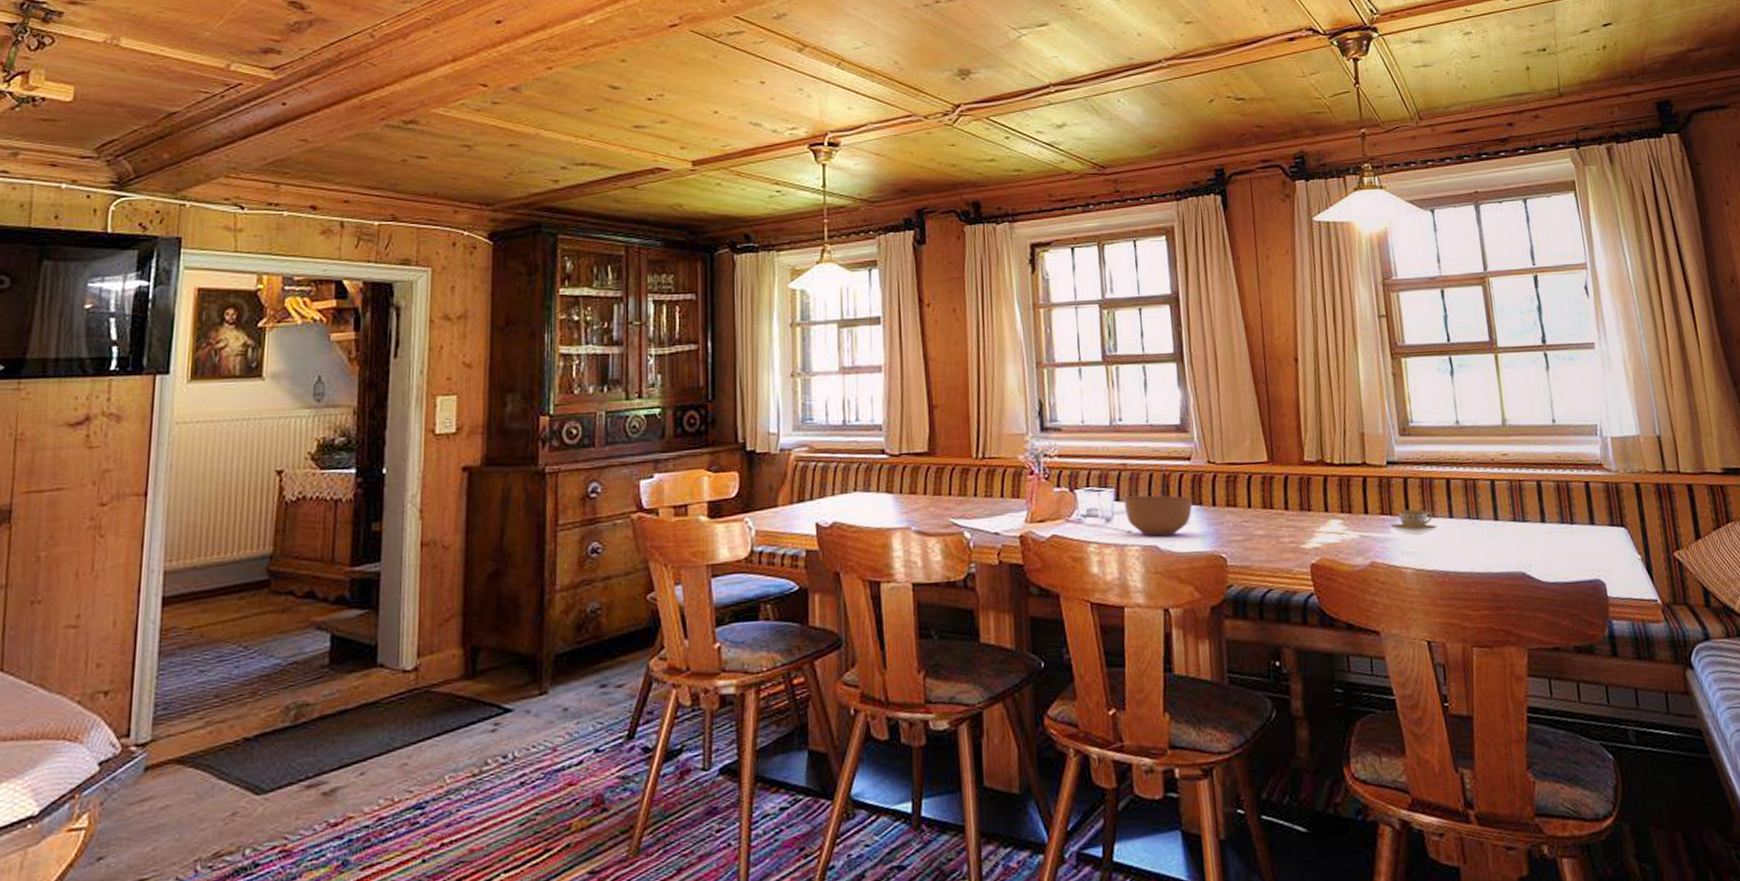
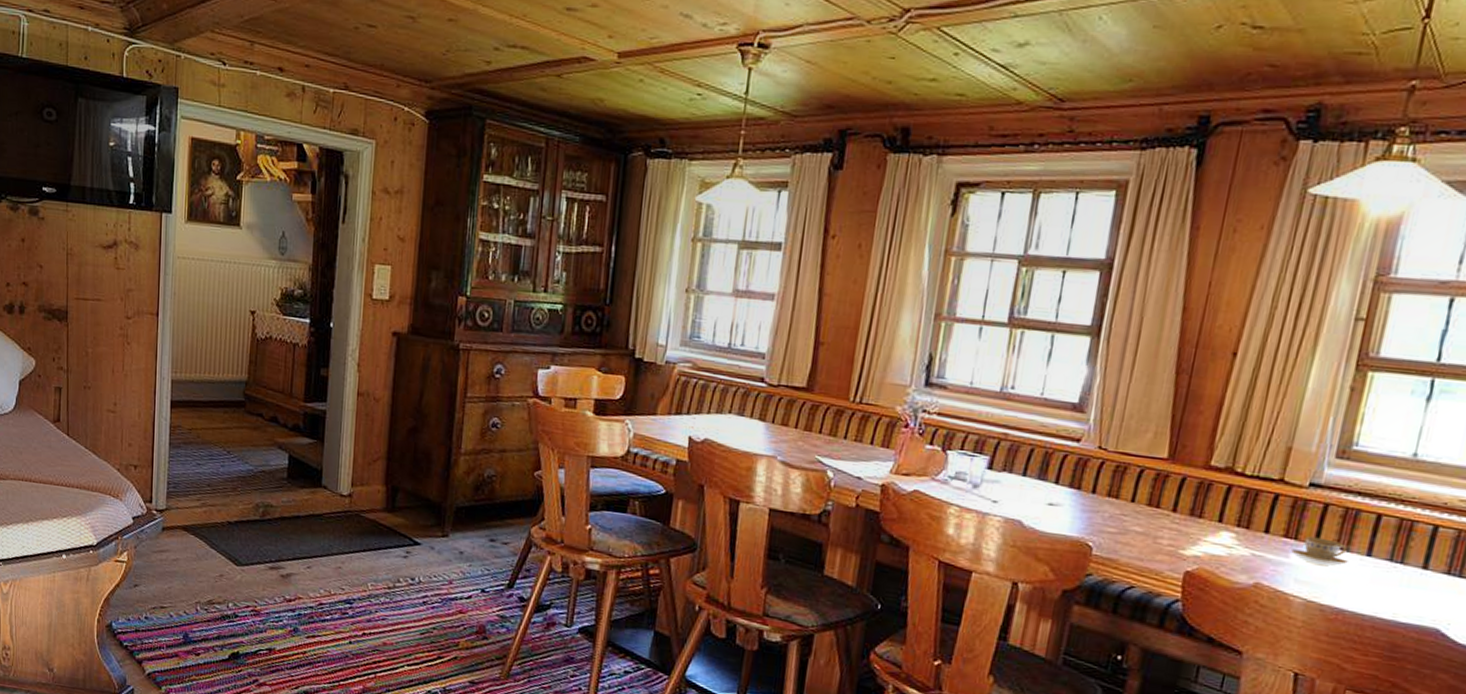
bowl: present [1123,495,1193,537] -> none [995,466,1072,514]

